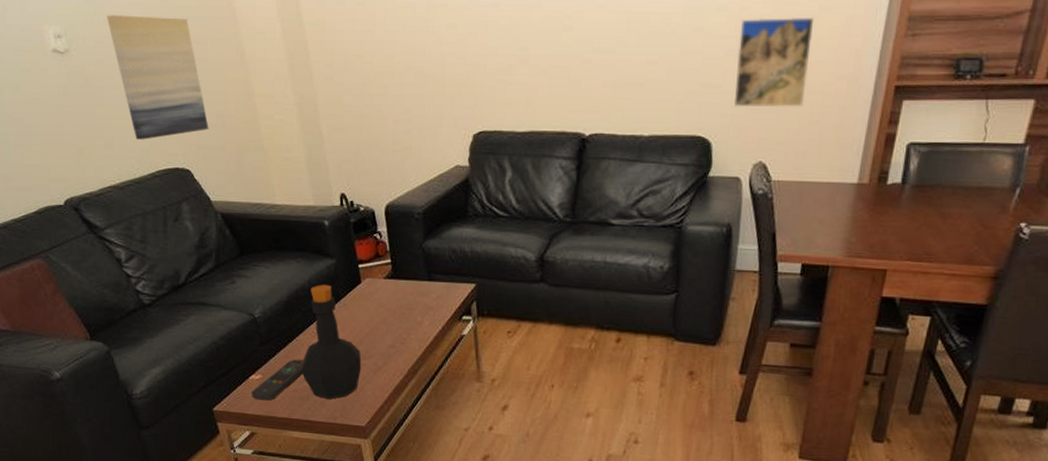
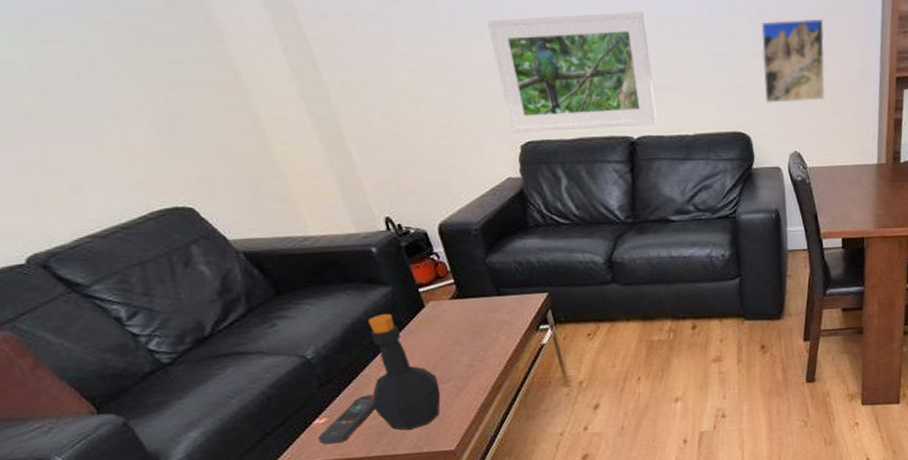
wall art: present [107,15,209,140] -> none [41,34,210,179]
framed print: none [461,5,615,123] -> present [488,12,657,133]

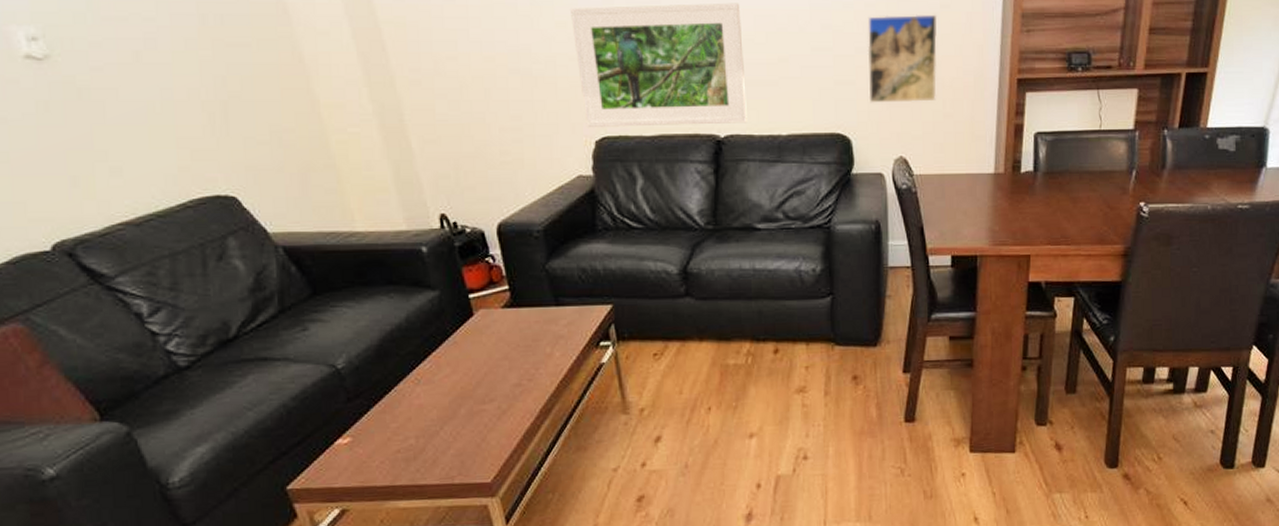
remote control: present [318,394,376,445] -> none [339,413,407,469]
bottle: present [368,313,441,430] -> none [404,320,481,456]

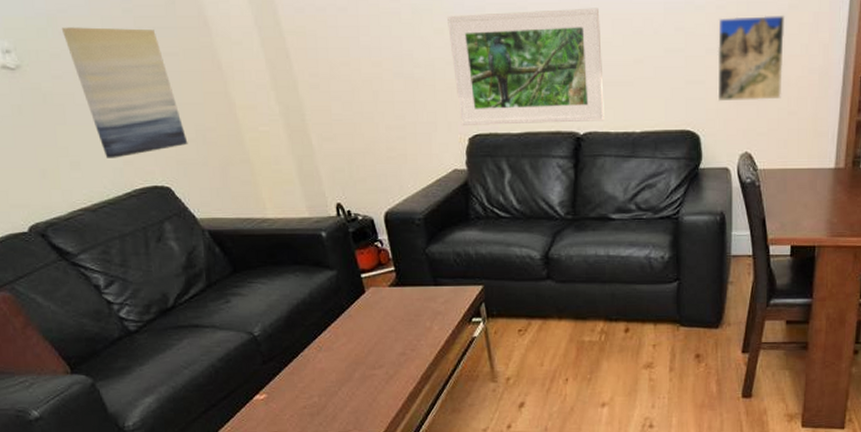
wall art: none [105,12,260,163] -> present [62,27,188,158]

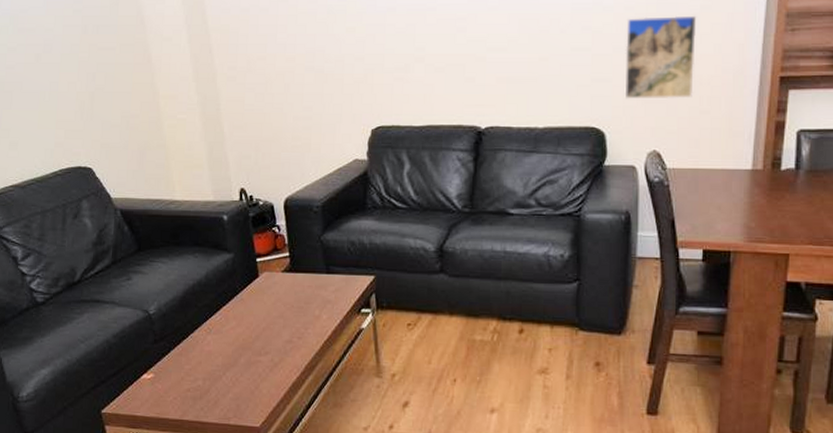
wall art: present [62,27,188,158] -> none [21,25,113,140]
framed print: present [447,8,604,125] -> none [359,8,508,118]

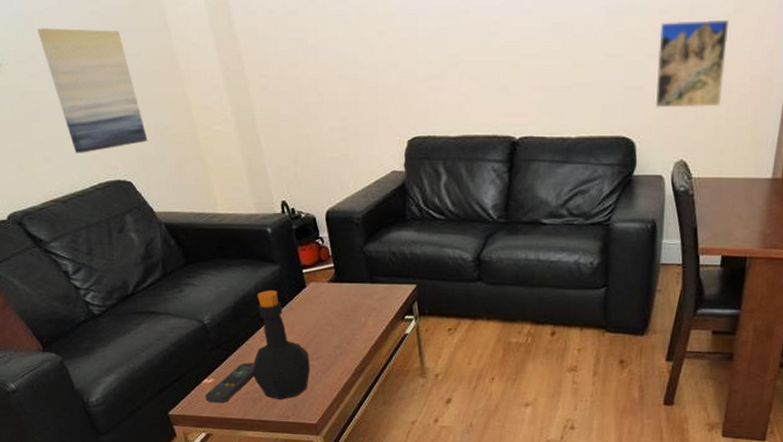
wall art: none [21,25,113,140] -> present [37,28,148,153]
remote control: none [142,356,198,401] -> present [205,362,255,403]
bottle: none [195,278,258,399] -> present [252,289,310,399]

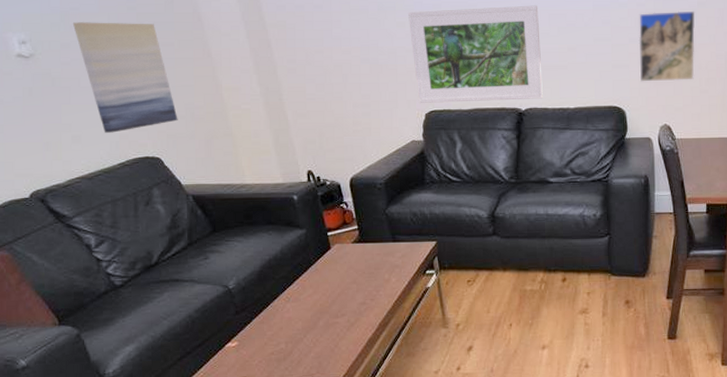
remote control: present [205,362,255,403] -> none [228,323,279,366]
bottle: present [252,289,310,399] -> none [277,252,335,358]
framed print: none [391,11,541,128] -> present [408,5,543,103]

